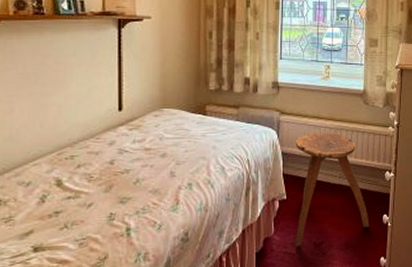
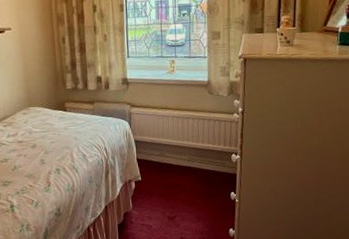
stool: present [295,132,370,247] -> none [146,121,219,220]

